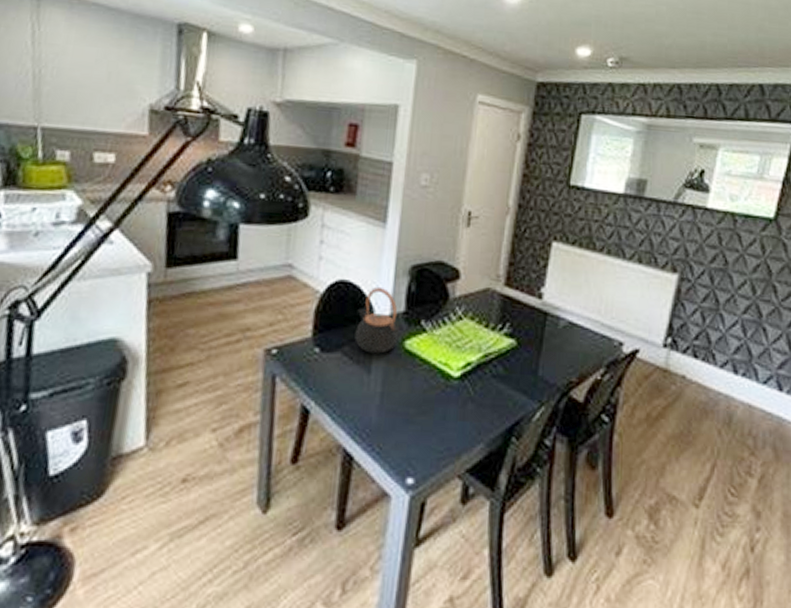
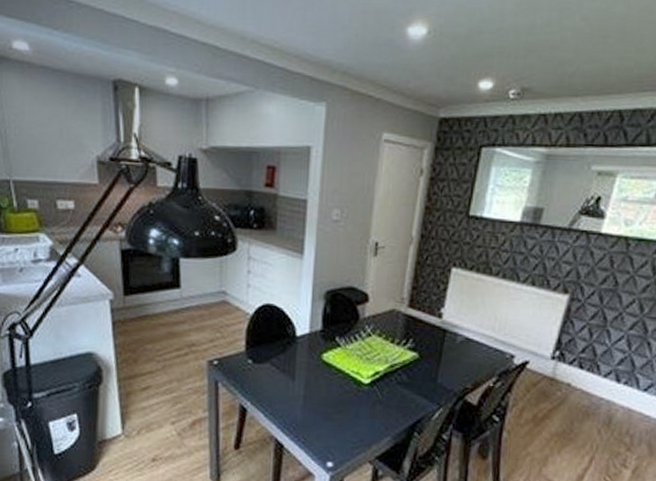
teapot: present [354,286,399,354] -> none [280,309,317,365]

